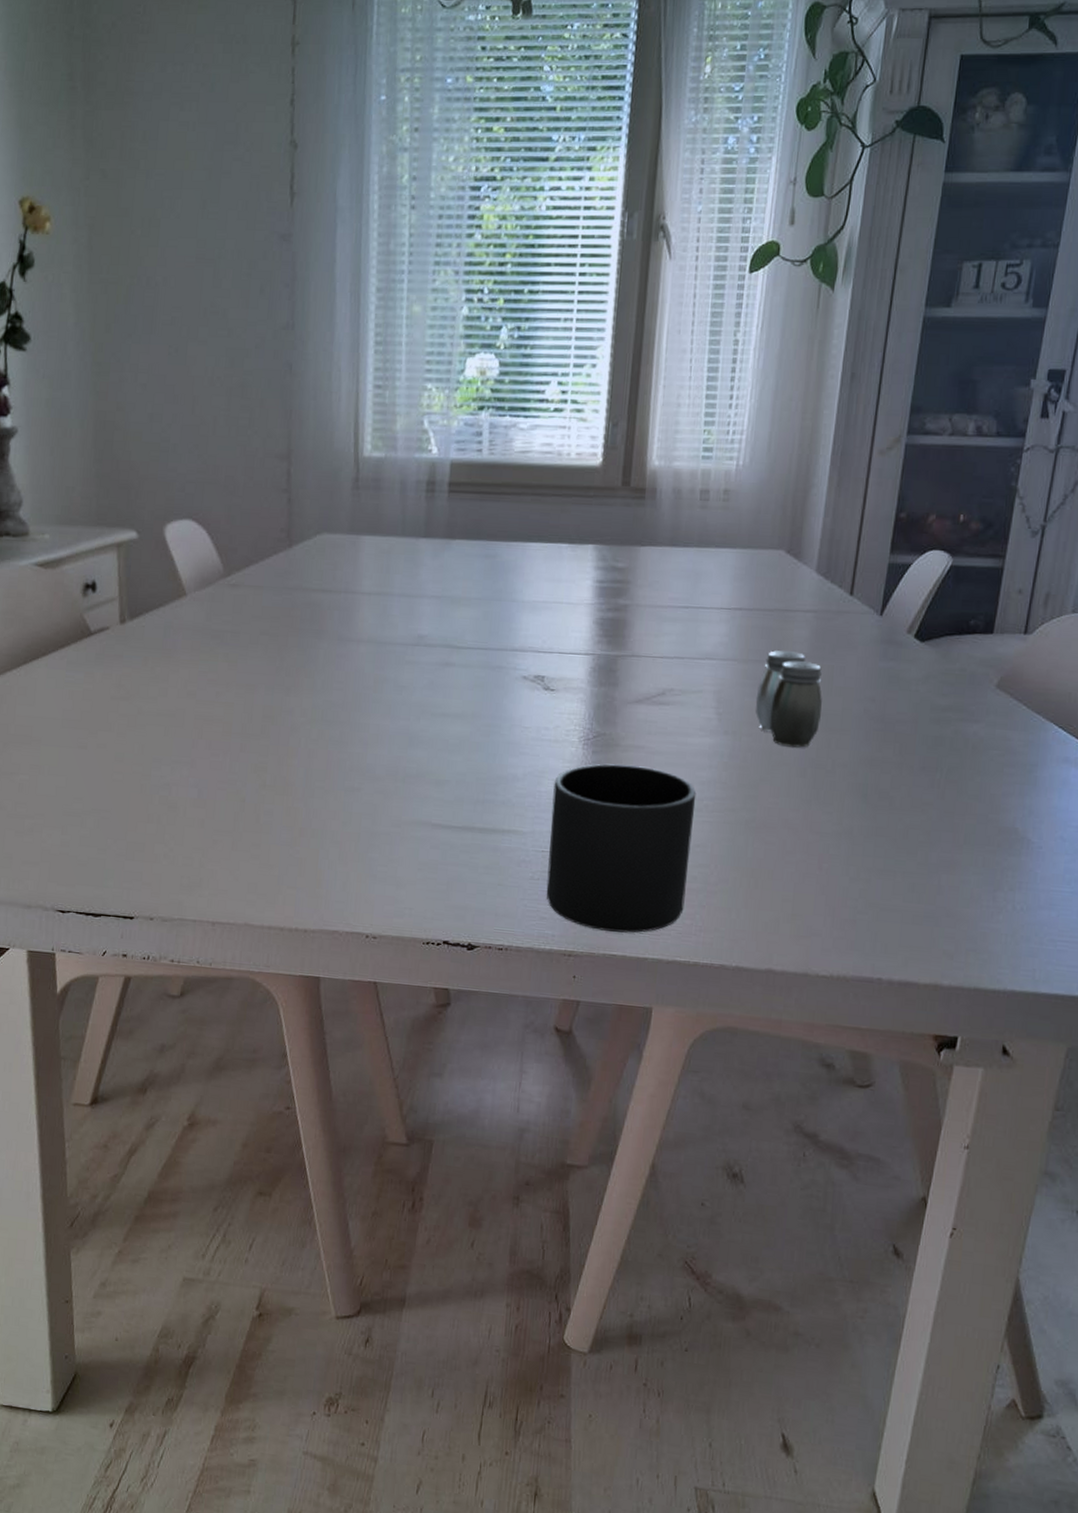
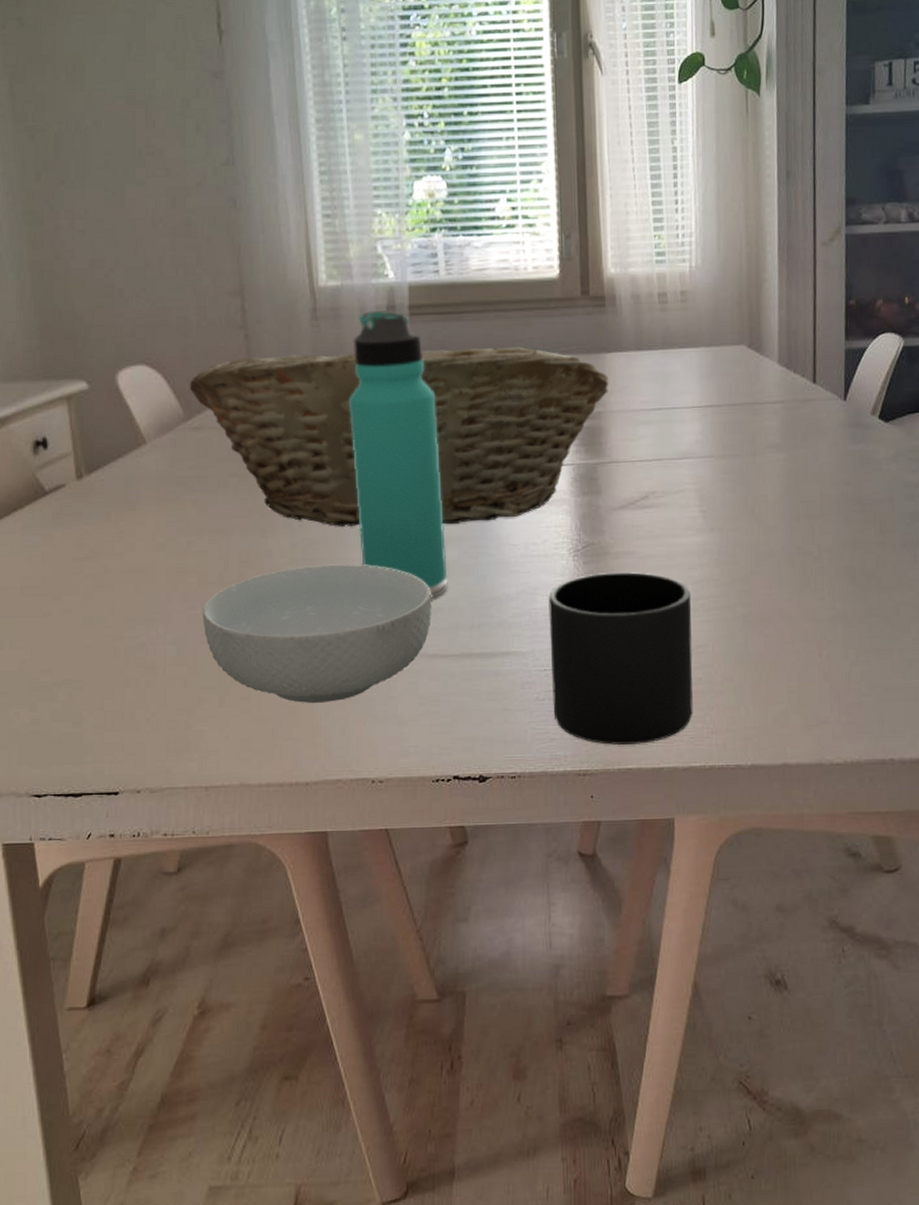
cereal bowl: none [223,727,441,858] -> present [203,565,431,703]
fruit basket: none [231,521,639,702] -> present [189,346,608,526]
thermos bottle: none [378,484,465,772] -> present [348,310,449,599]
salt and pepper shaker: present [755,650,822,748] -> none [737,442,801,537]

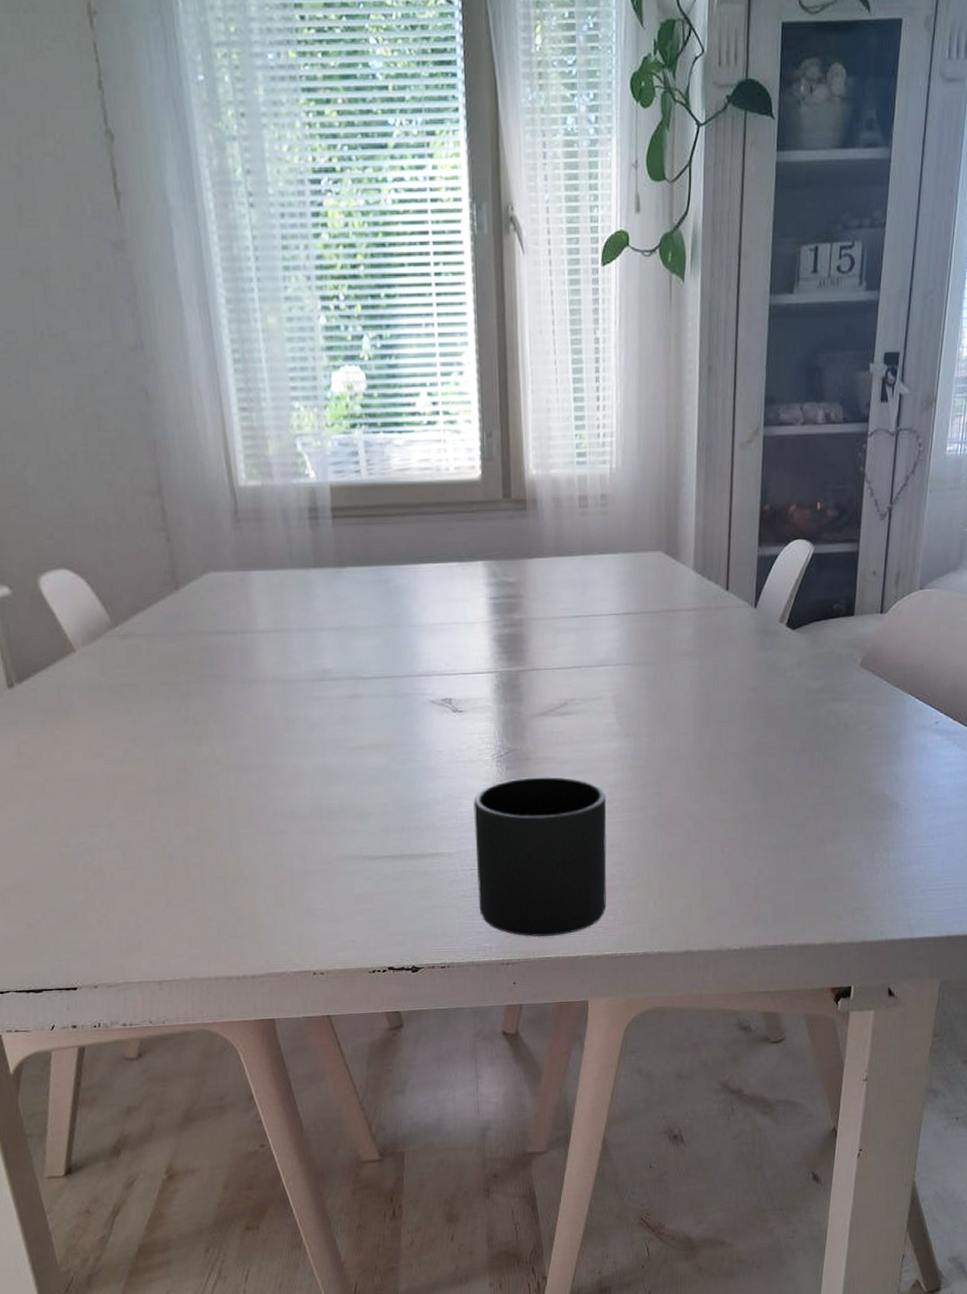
fruit basket: present [189,346,608,526] -> none [113,551,530,734]
cereal bowl: present [203,565,431,703] -> none [144,771,364,903]
thermos bottle: present [348,310,449,599] -> none [275,512,379,804]

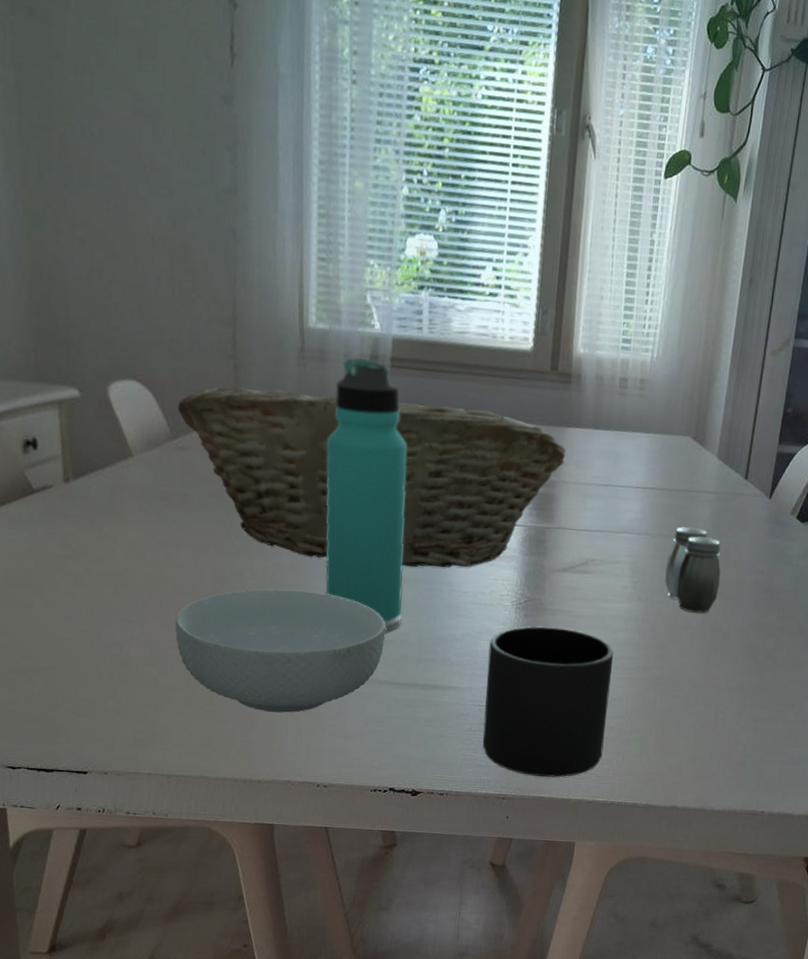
fruit basket: none [113,551,530,734] -> present [177,386,566,568]
cereal bowl: none [144,771,364,903] -> present [175,589,385,713]
thermos bottle: none [275,512,379,804] -> present [326,358,407,632]
salt and pepper shaker: none [651,649,710,743] -> present [665,526,721,614]

